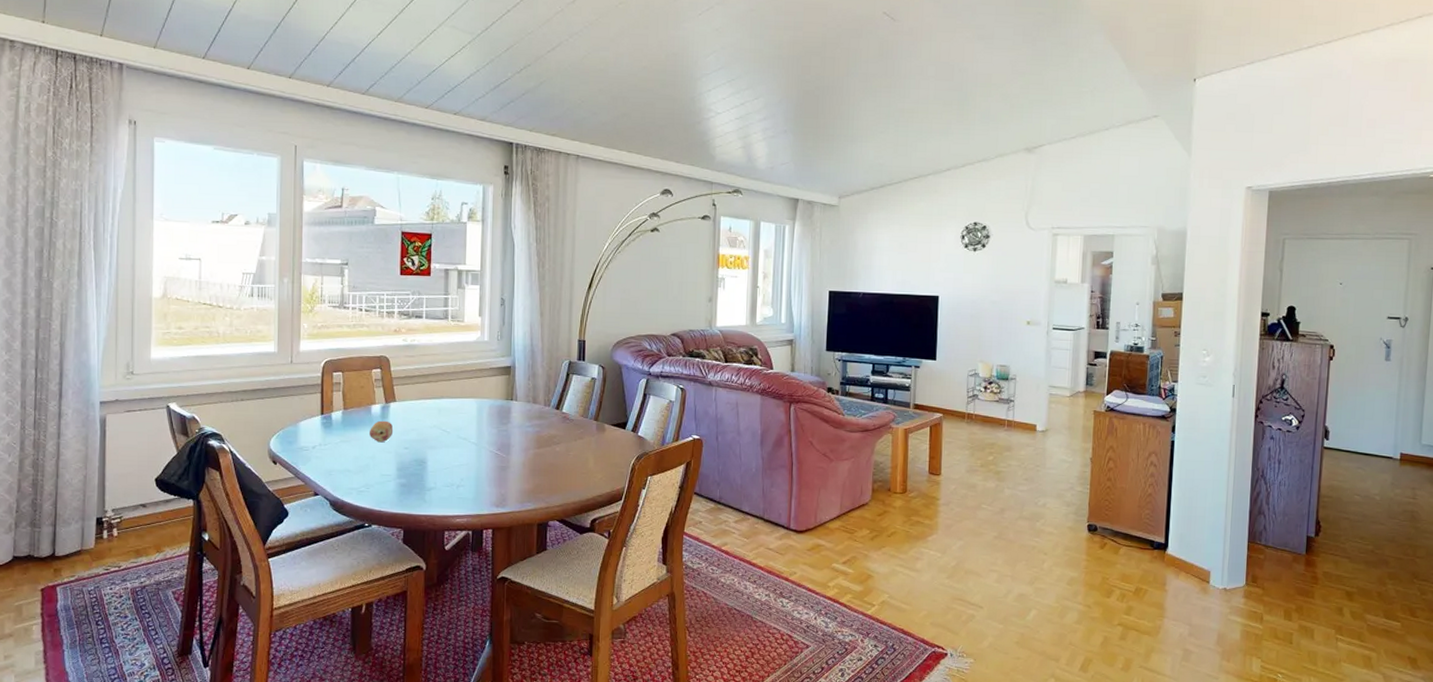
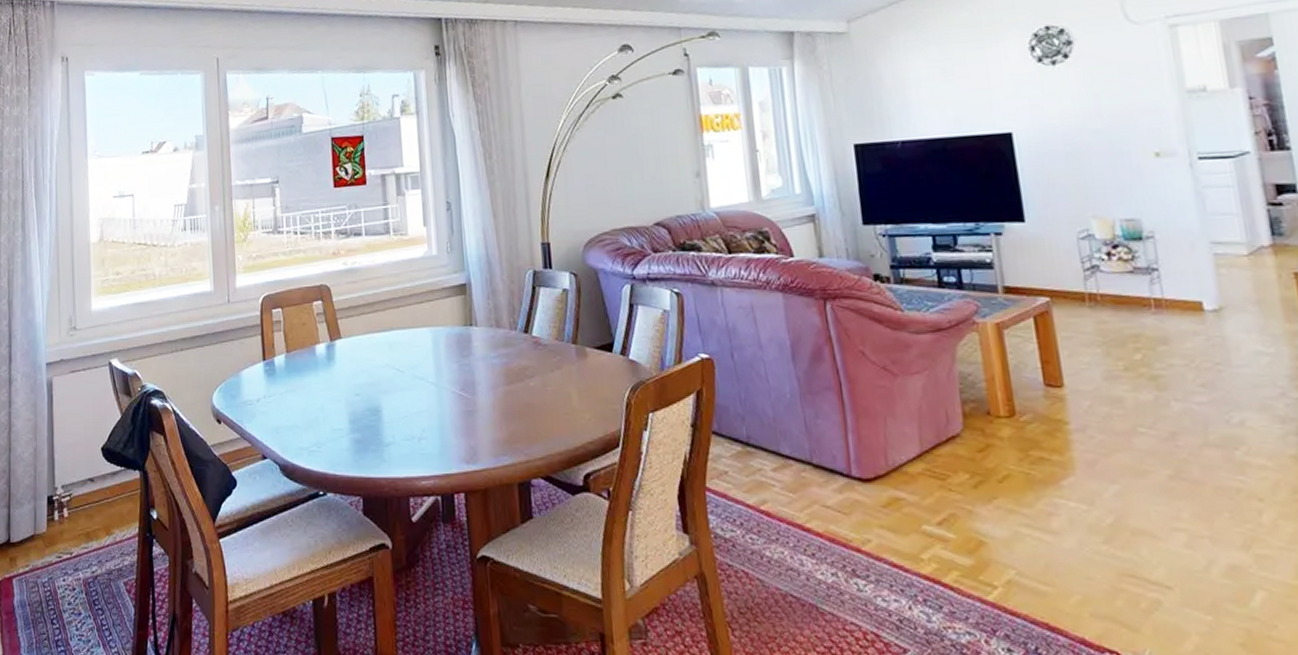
fruit: present [370,420,394,443] -> none [316,362,342,390]

